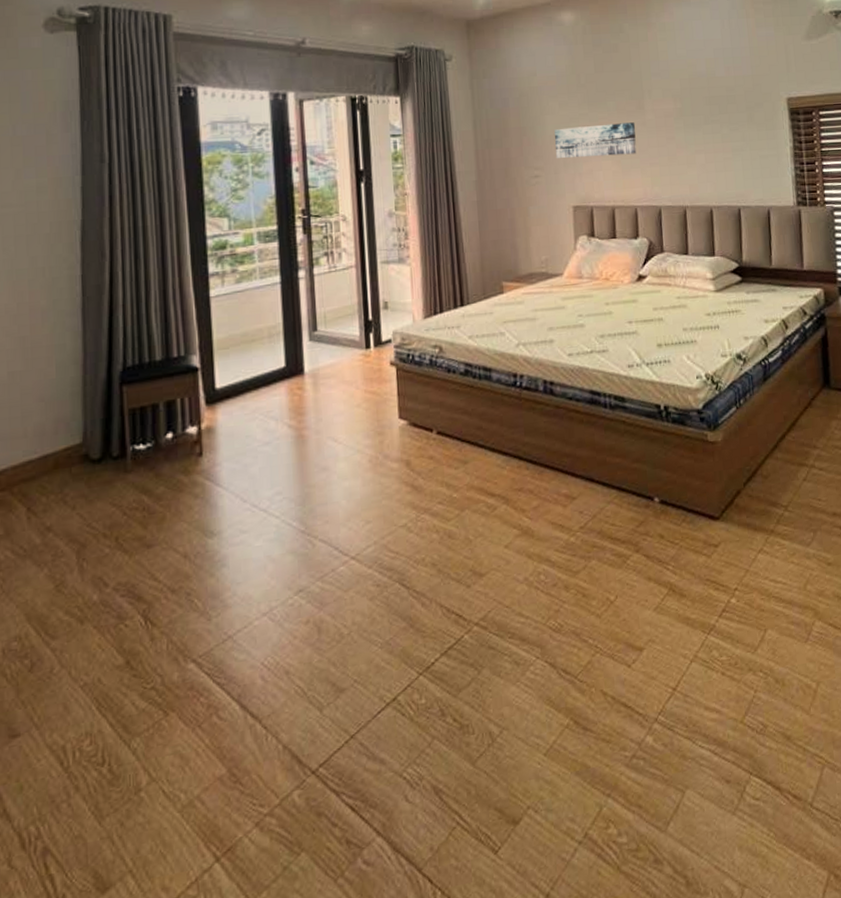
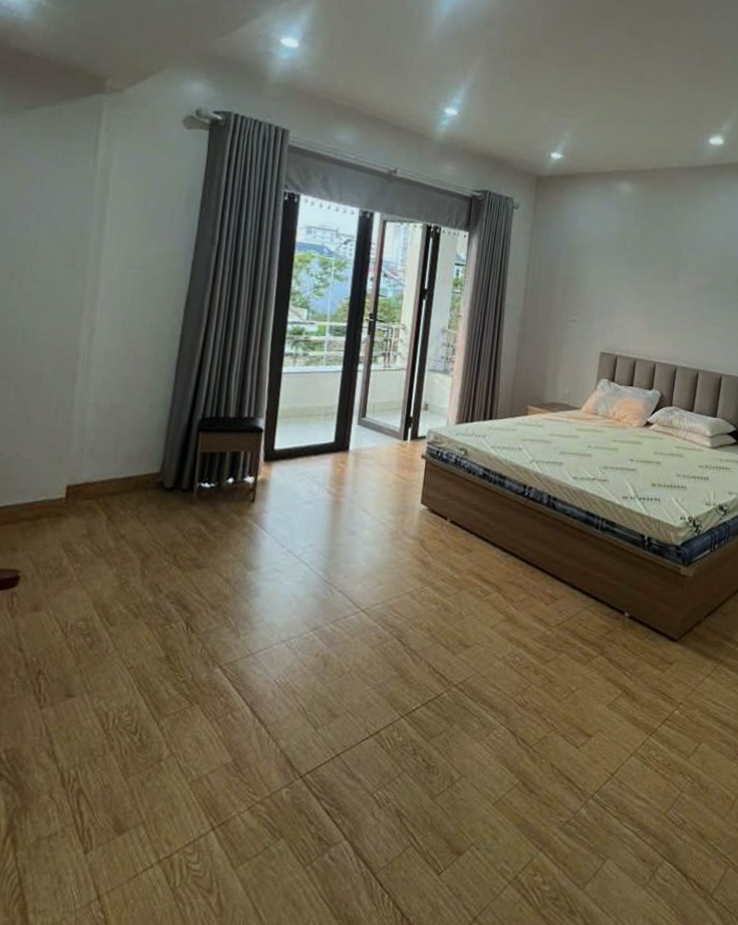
wall art: present [554,122,637,159] -> none [593,283,668,317]

